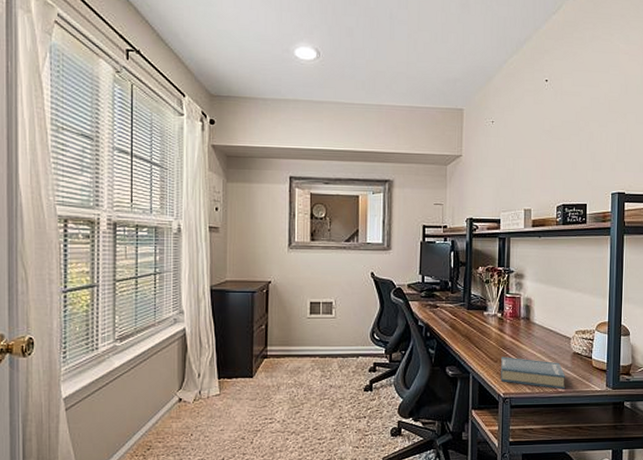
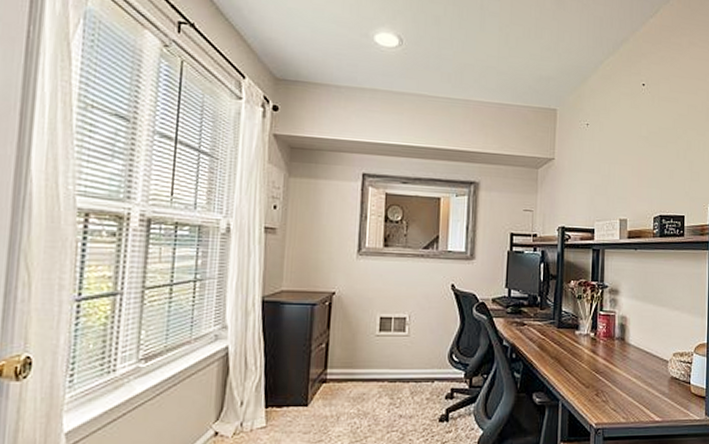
hardback book: present [501,356,566,390] -> none [593,381,663,419]

